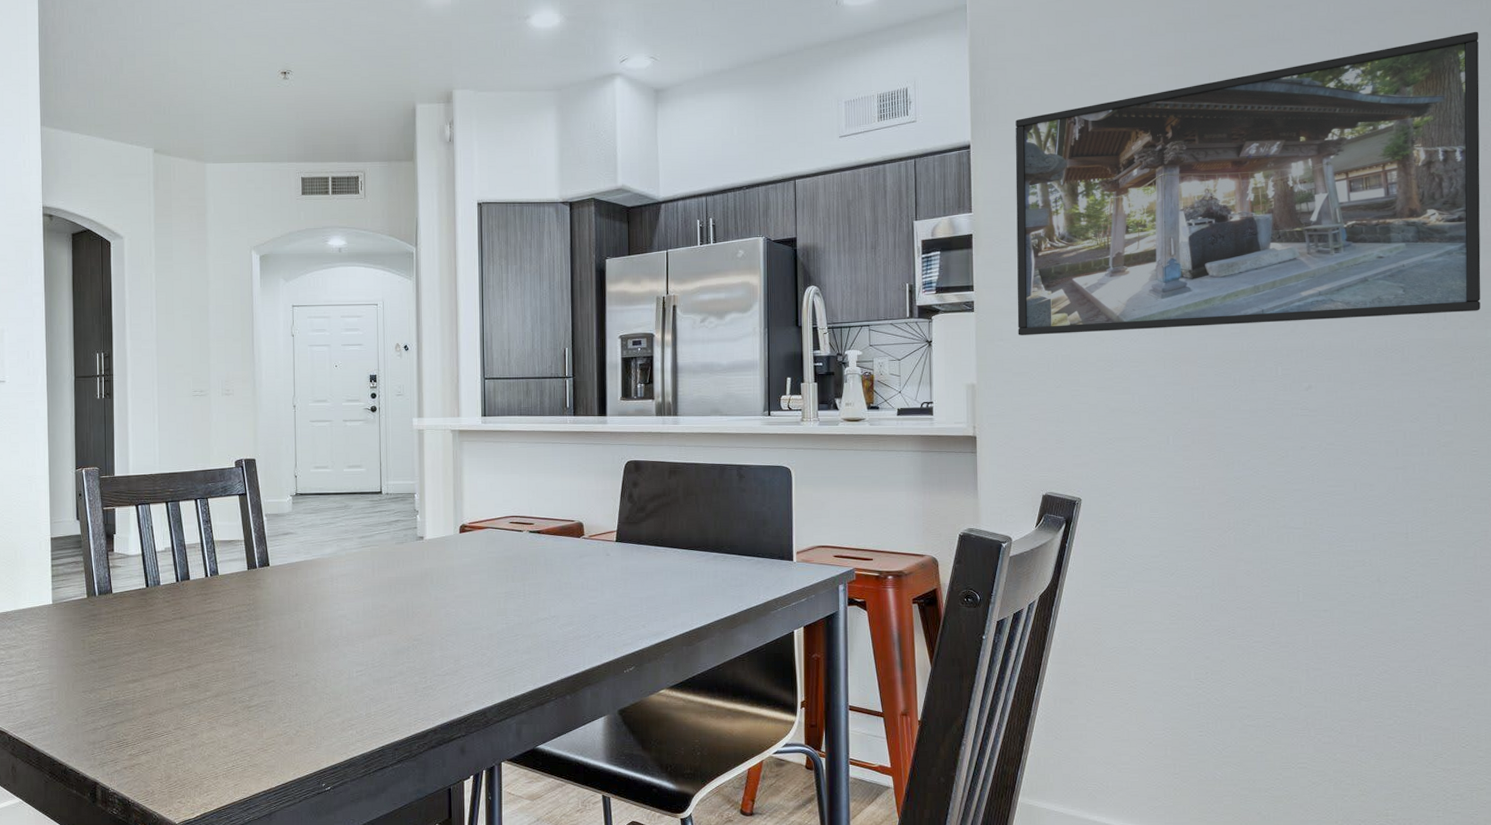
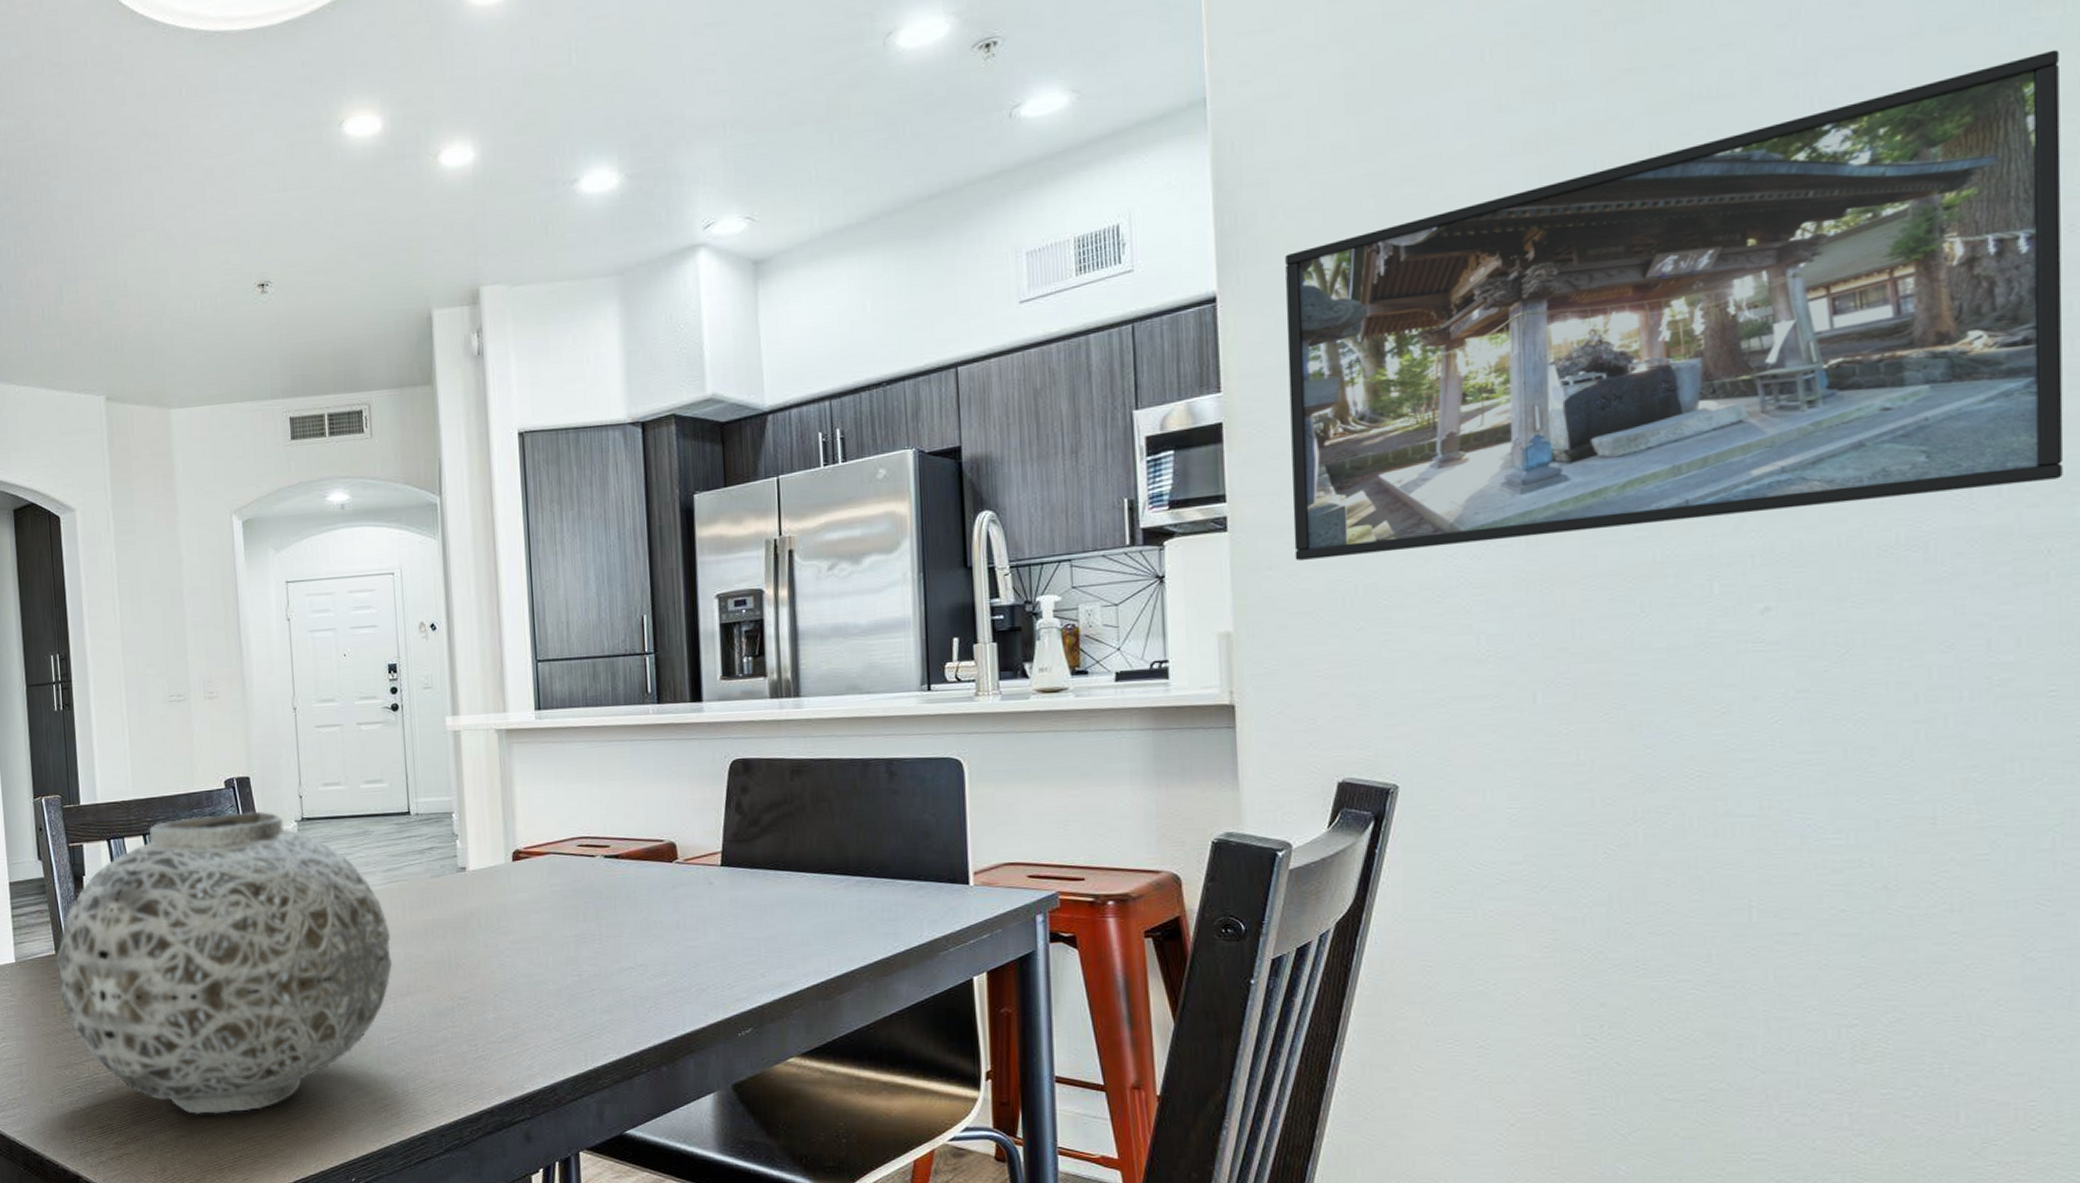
vase: none [88,486,362,732] -> present [56,811,392,1115]

